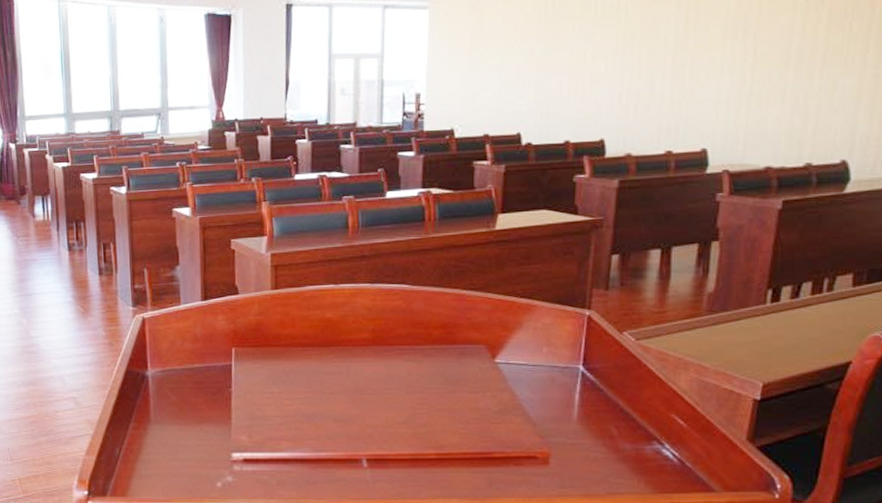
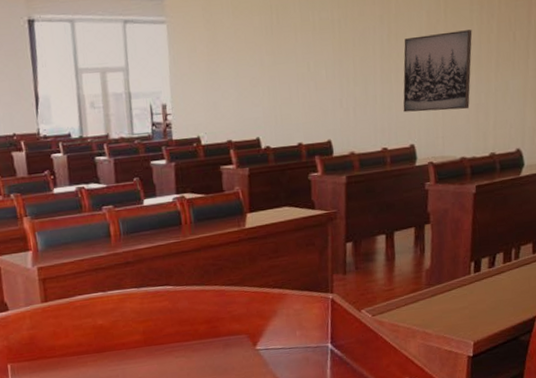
wall art: none [696,19,794,112] -> present [403,30,472,113]

